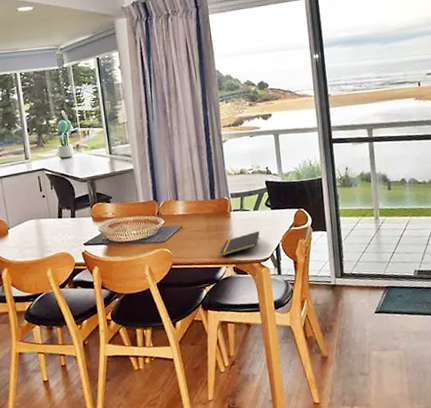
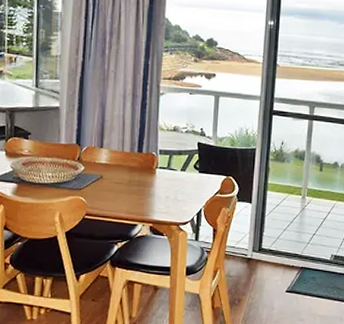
notepad: present [220,230,260,257] -> none [139,192,183,214]

